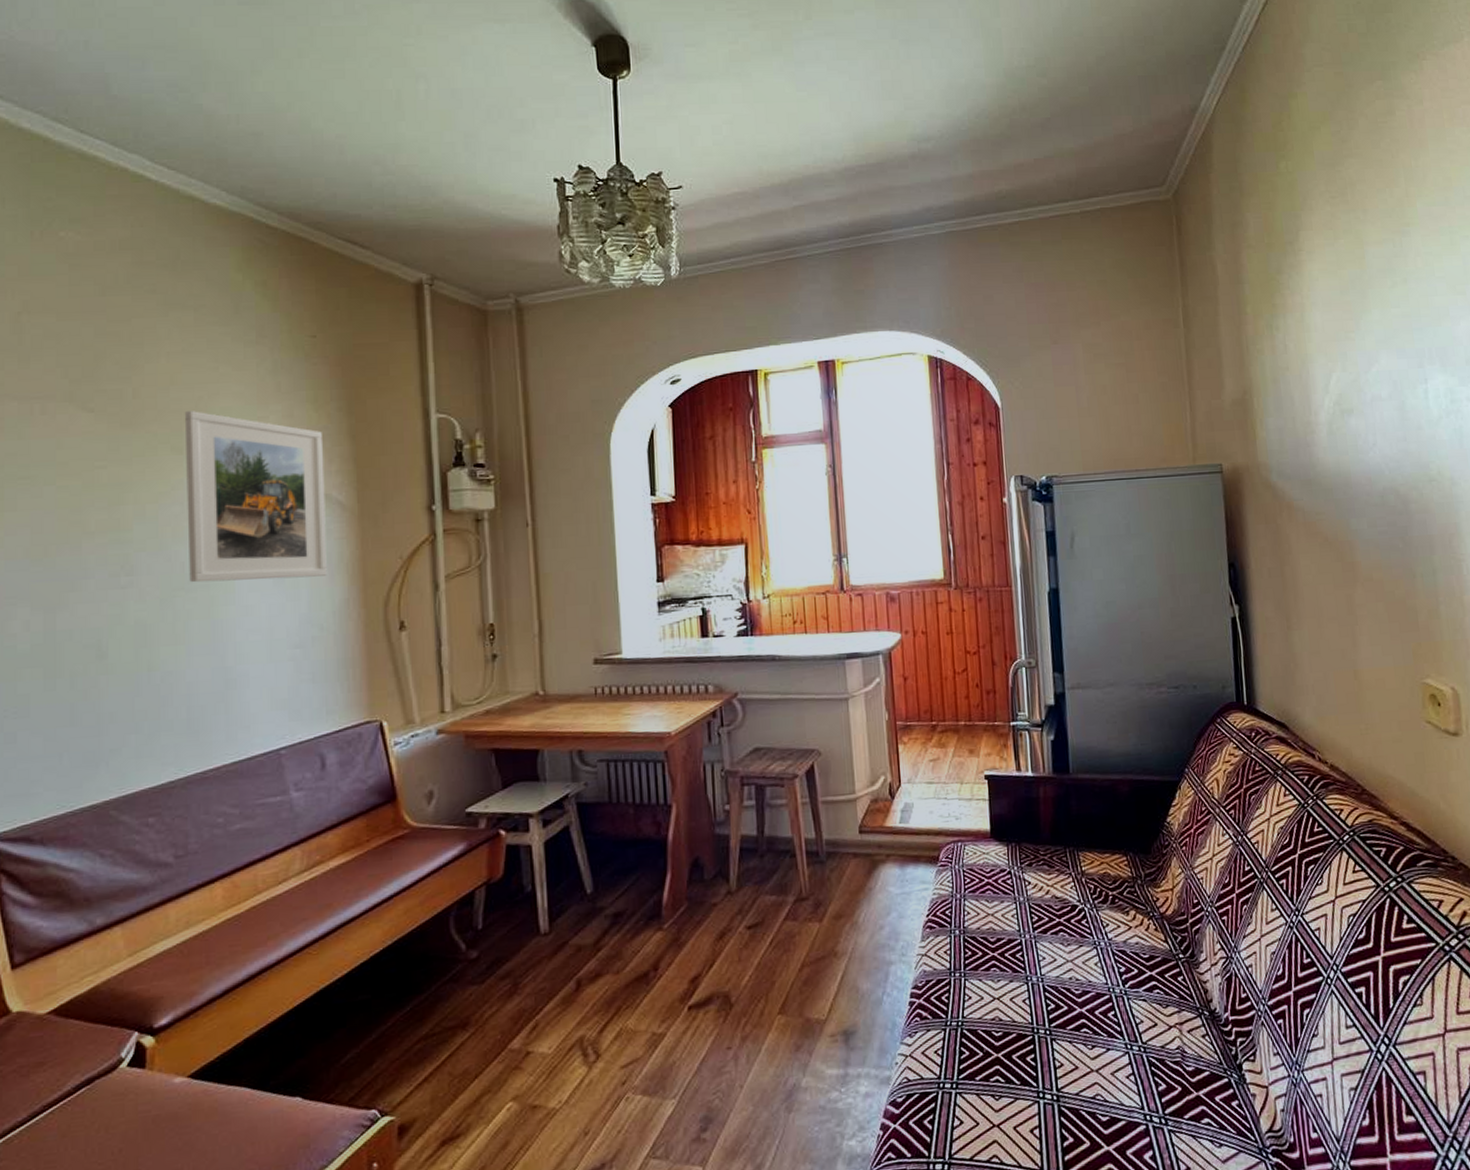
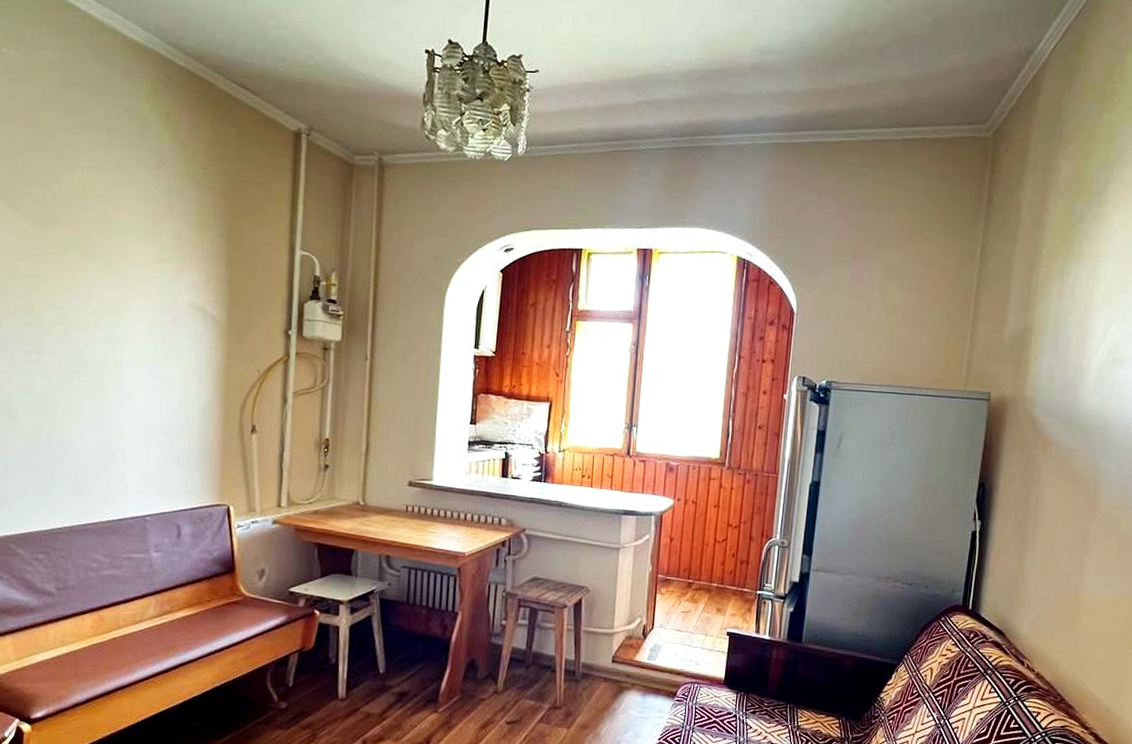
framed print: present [184,411,327,583] -> none [85,220,204,378]

